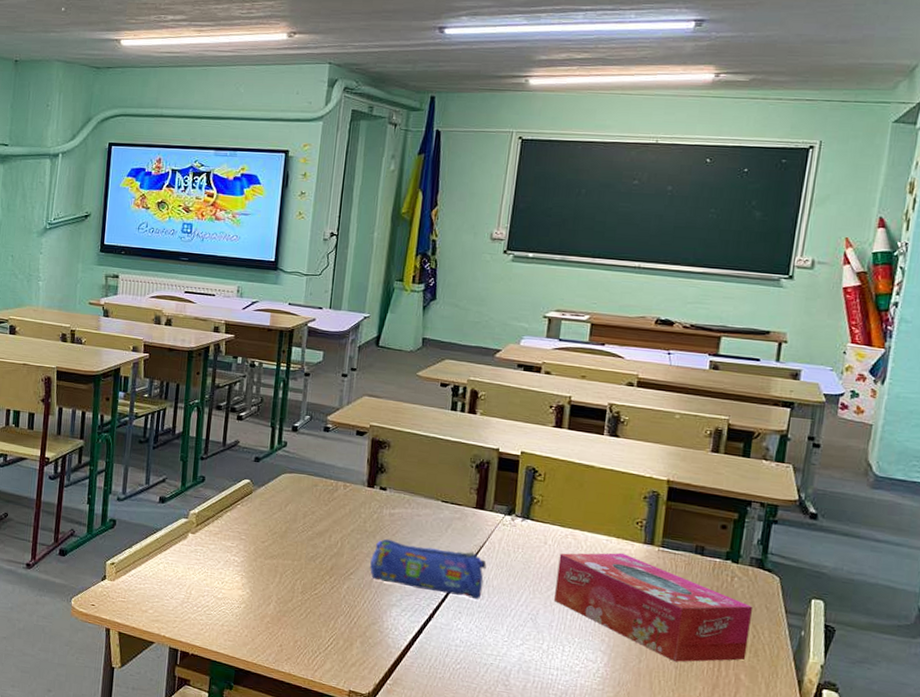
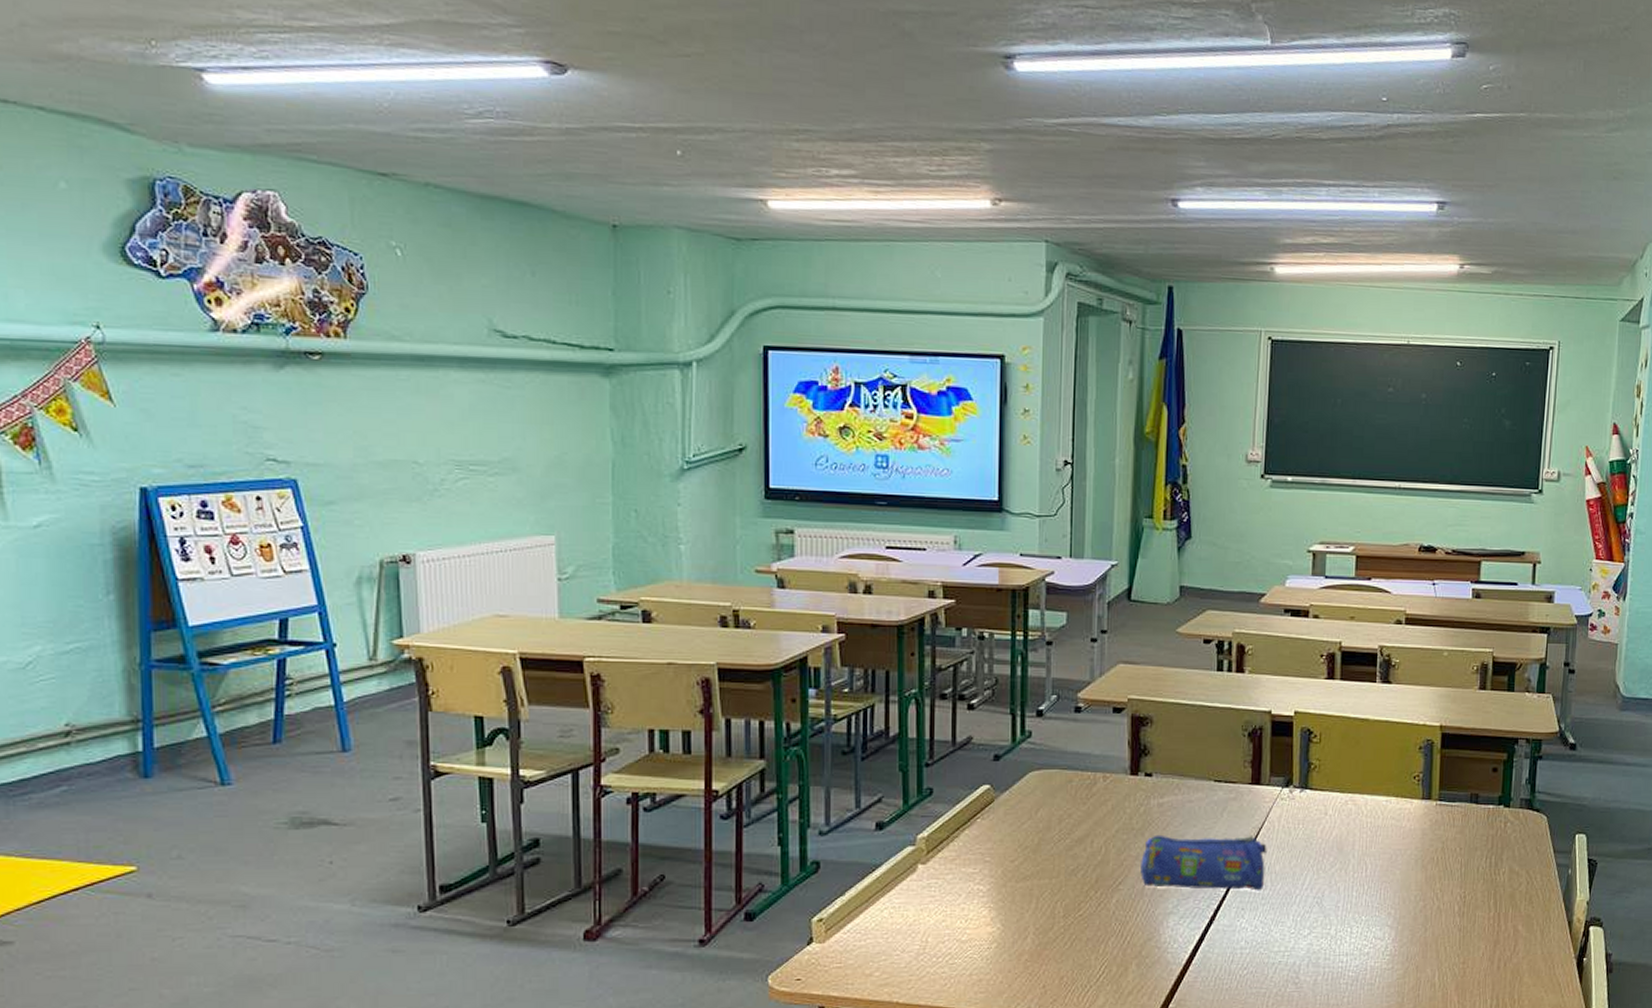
tissue box: present [554,552,754,662] -> none [1339,813,1526,923]

